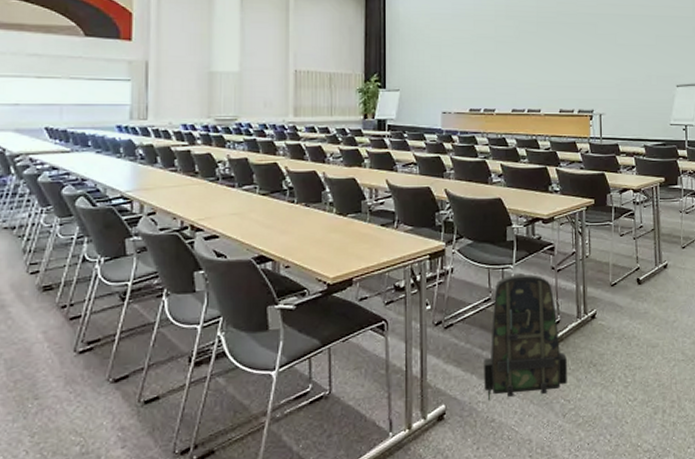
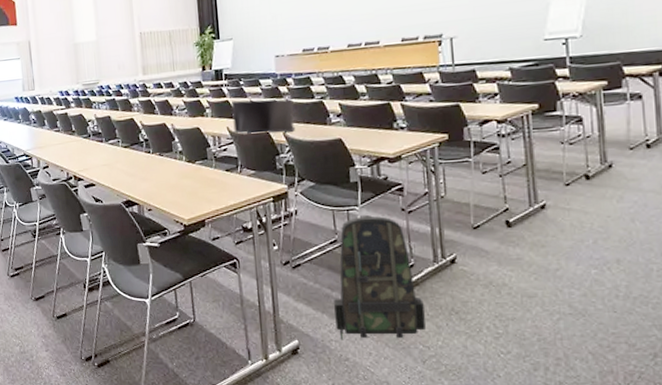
laptop: none [393,153,457,189] -> present [231,99,295,133]

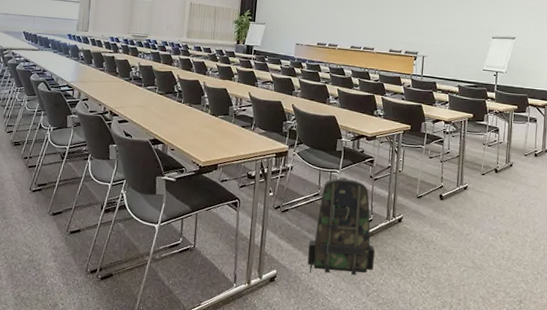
laptop: present [231,99,295,133] -> none [254,72,304,105]

